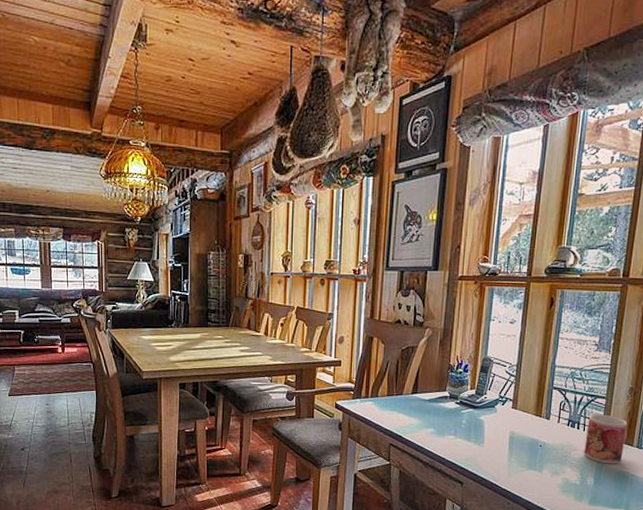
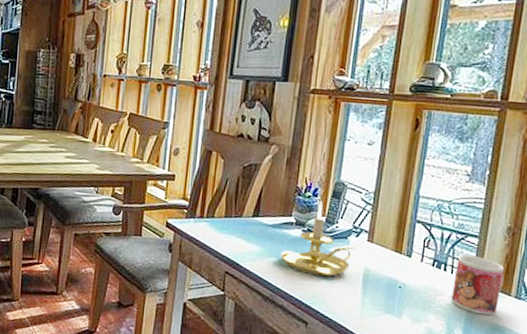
candle holder: none [438,375,503,442] -> present [281,200,356,277]

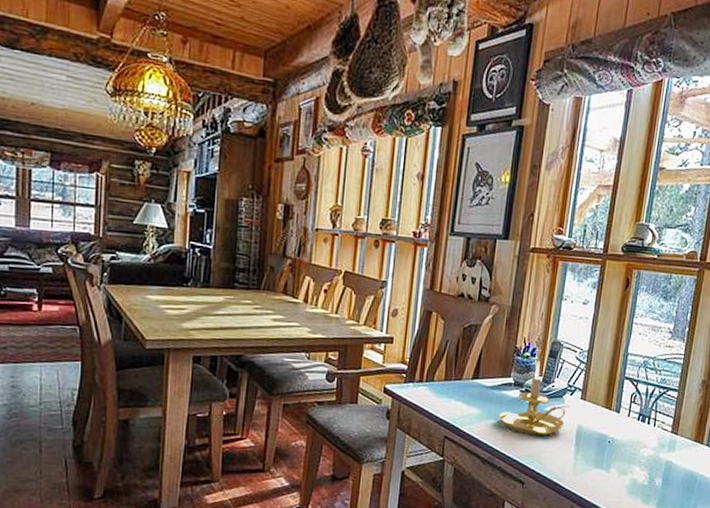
mug: present [451,254,505,316] -> none [653,407,699,464]

